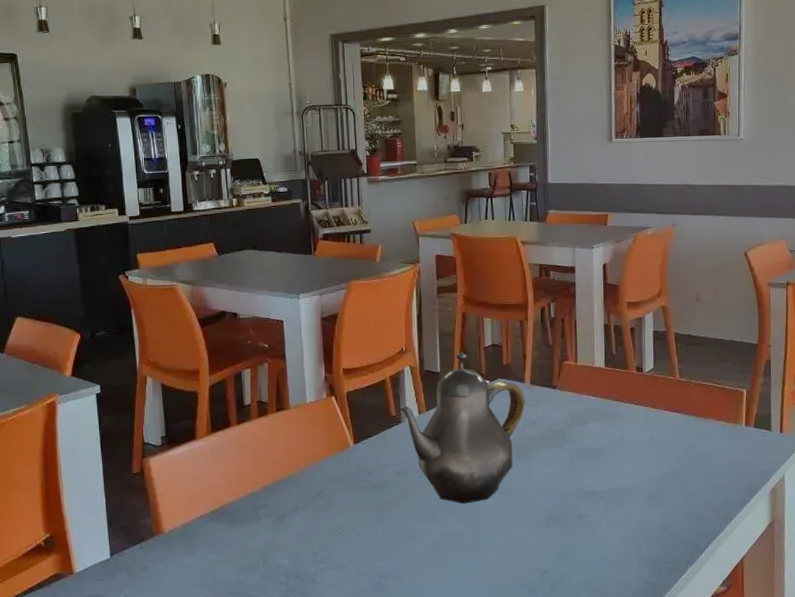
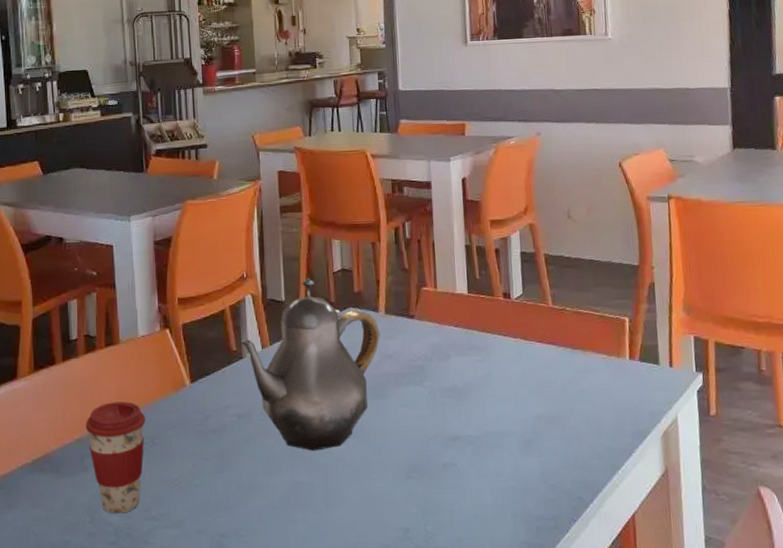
coffee cup: none [258,460,313,558] -> present [85,401,146,514]

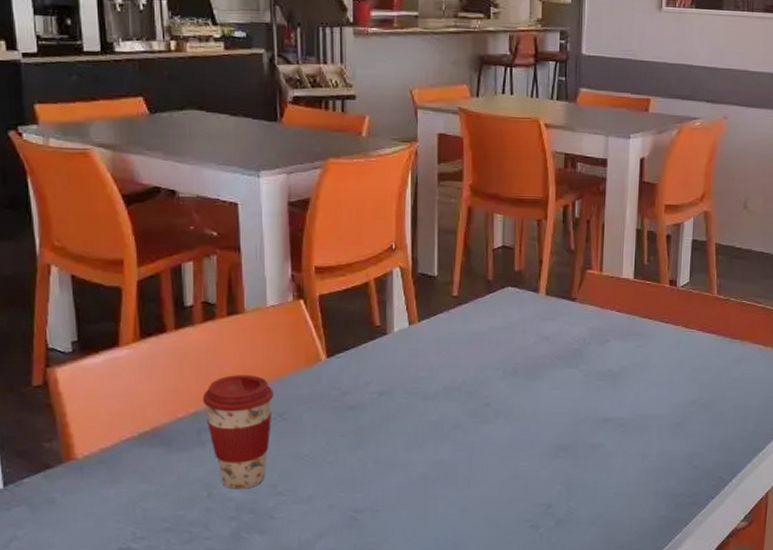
teapot: present [240,277,380,451] -> none [385,253,539,430]

